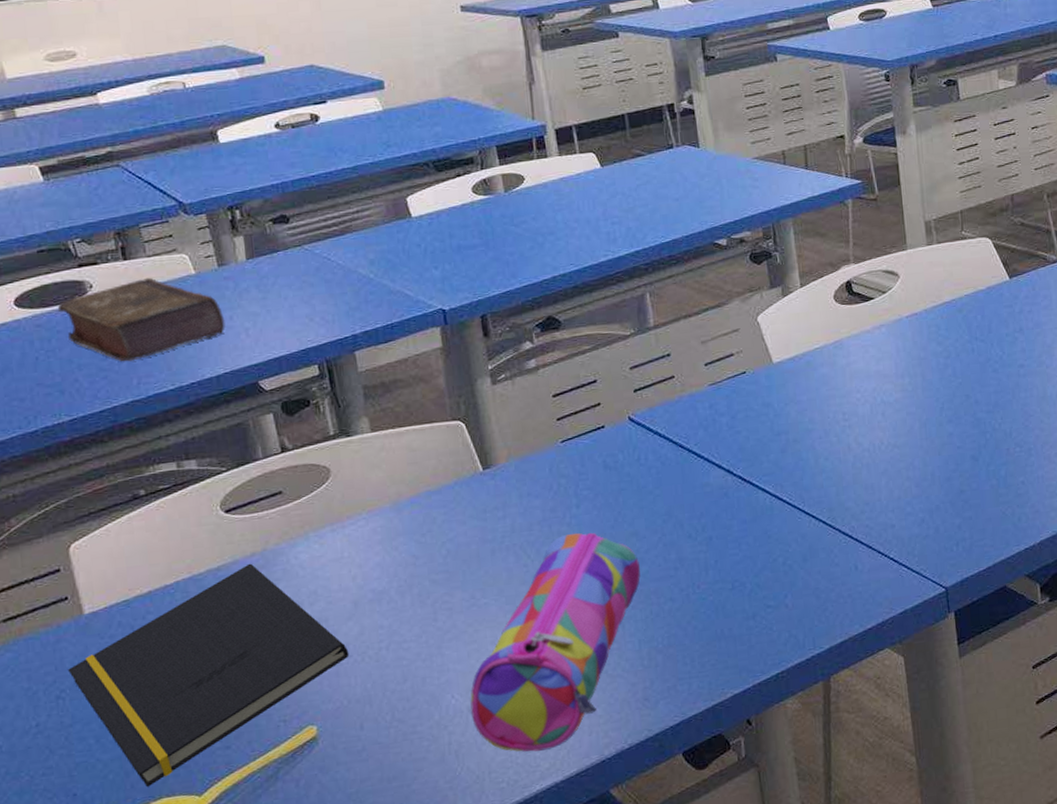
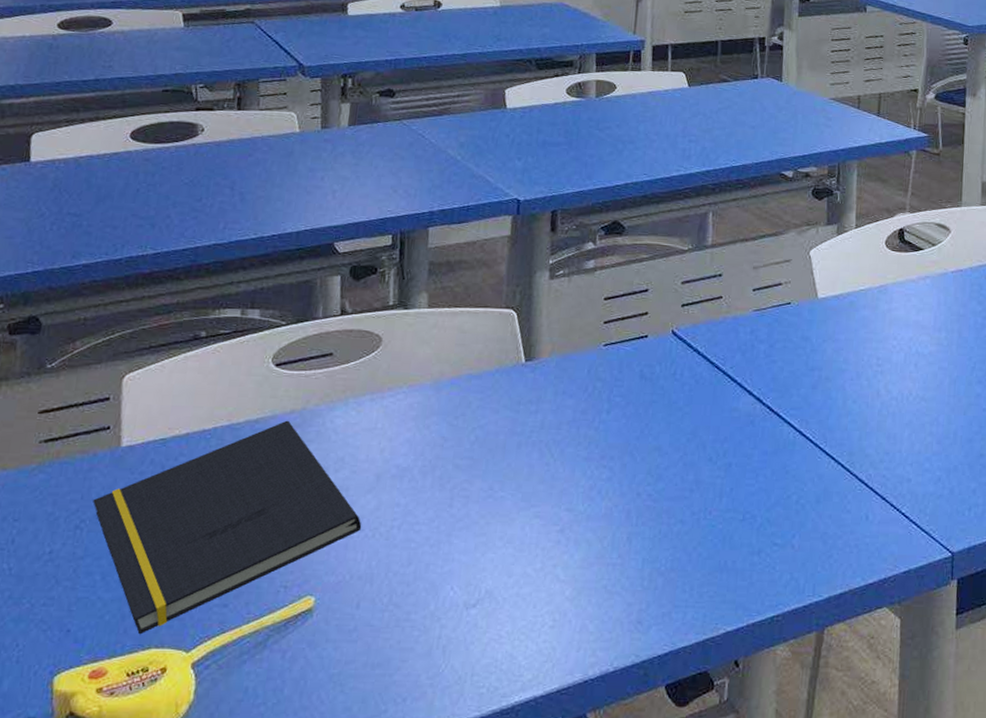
book: present [57,277,225,362] -> none [168,129,316,206]
pencil case: present [470,532,641,752] -> none [466,438,657,660]

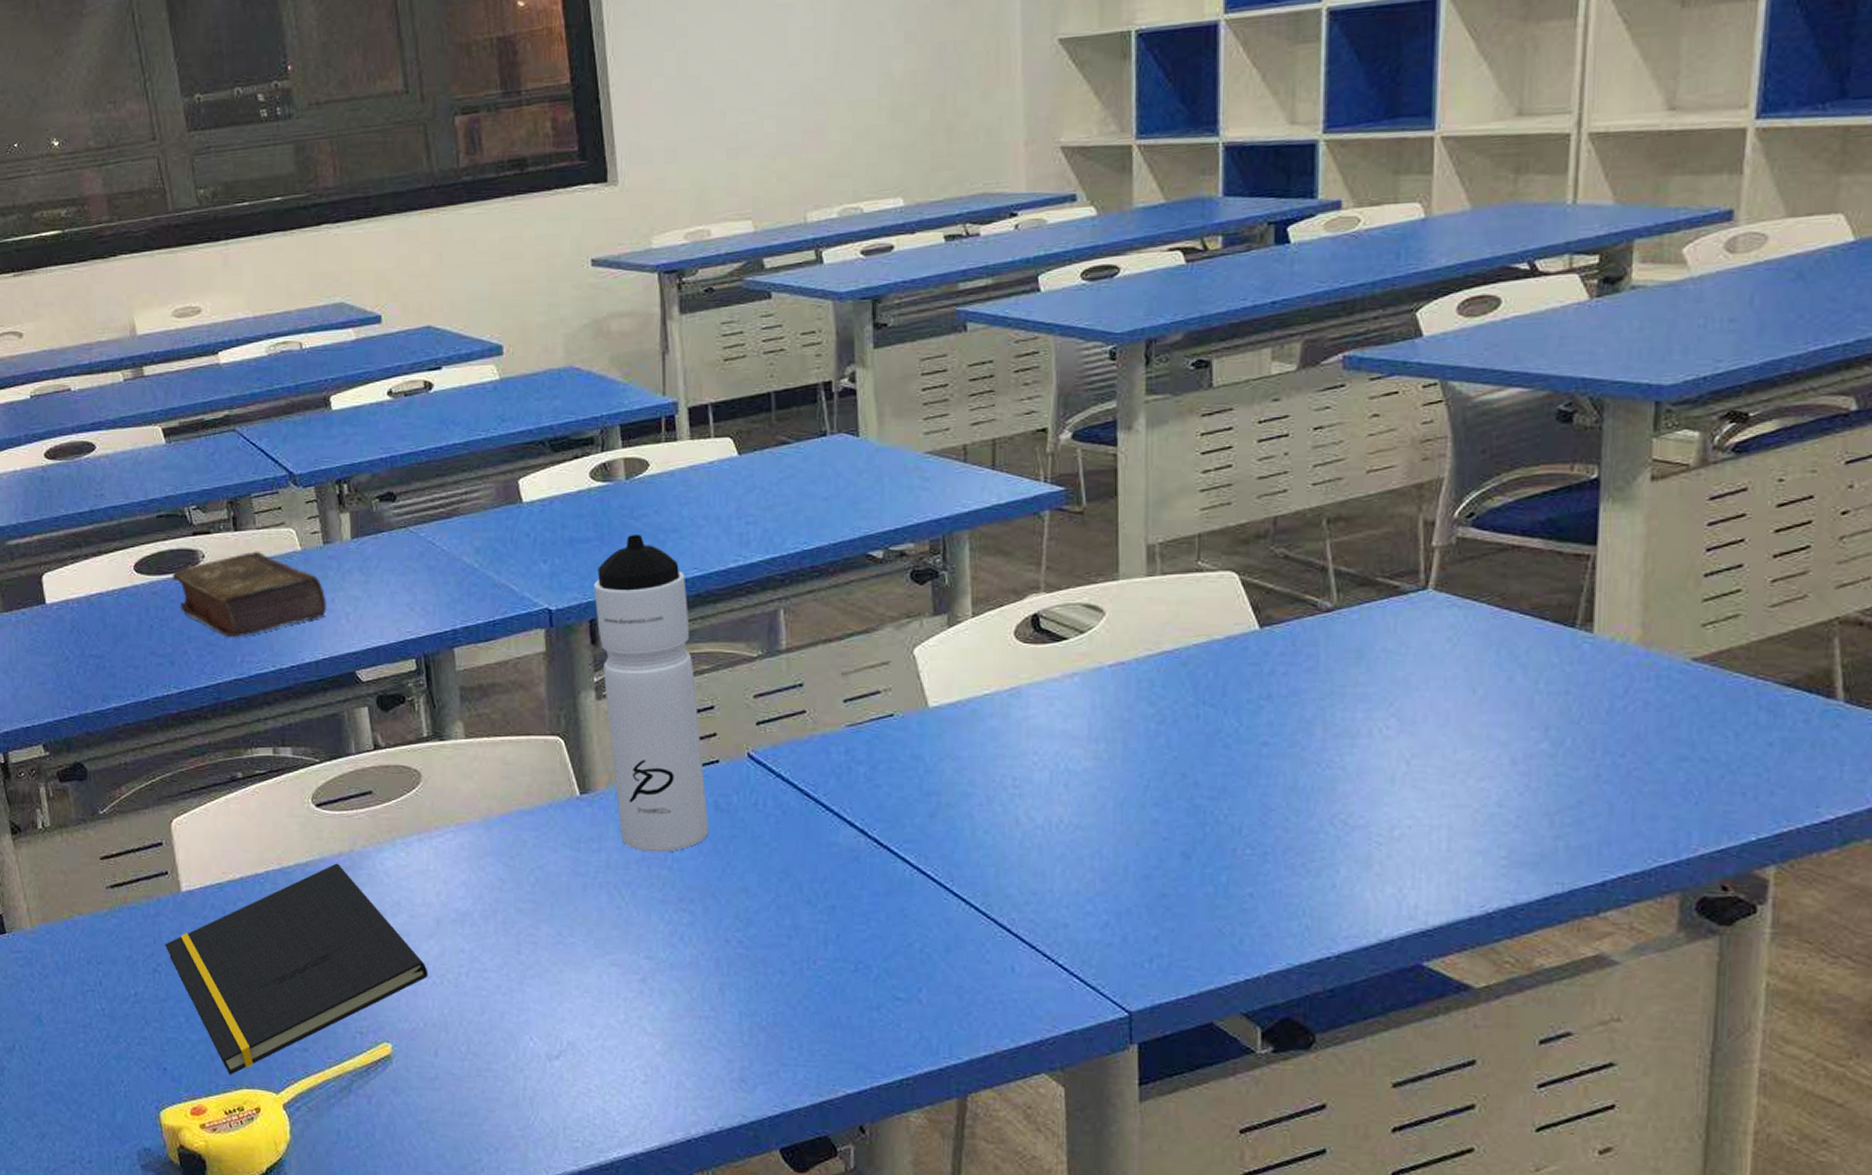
book: none [168,129,316,206] -> present [172,551,327,638]
water bottle: none [556,142,636,415] -> present [594,534,709,852]

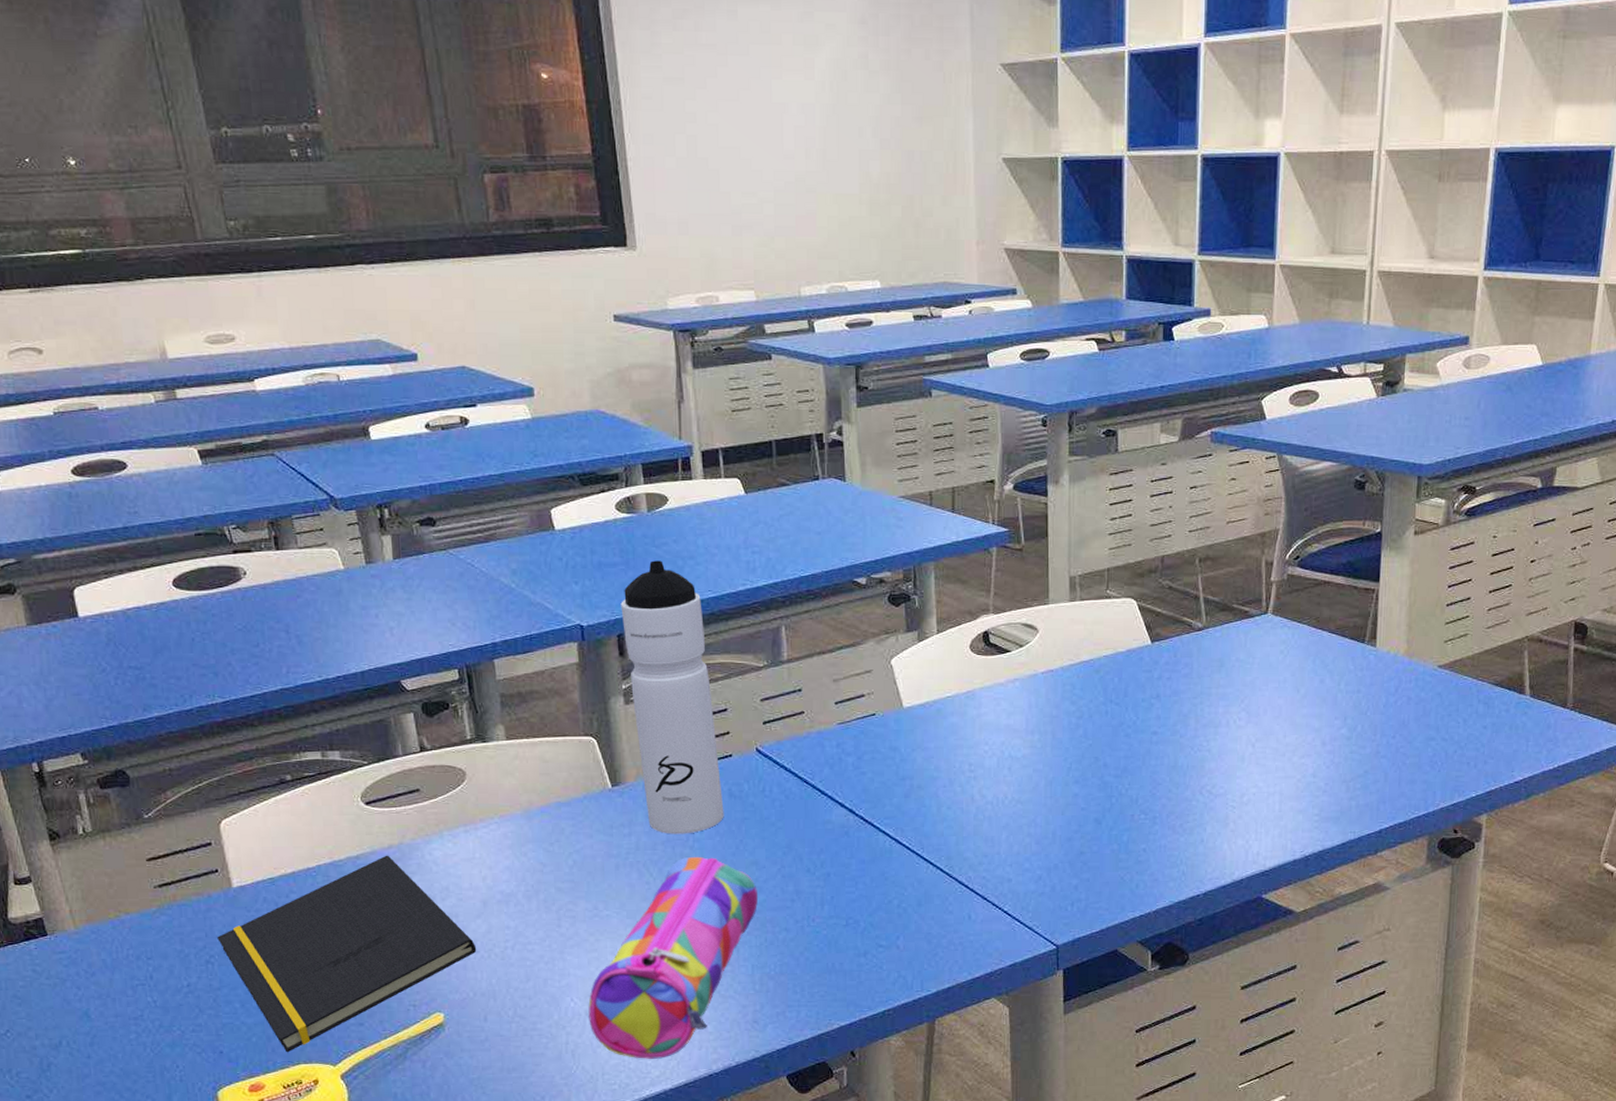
book: present [172,551,327,638] -> none [213,569,371,650]
pencil case: none [549,879,747,1116] -> present [588,856,758,1059]

